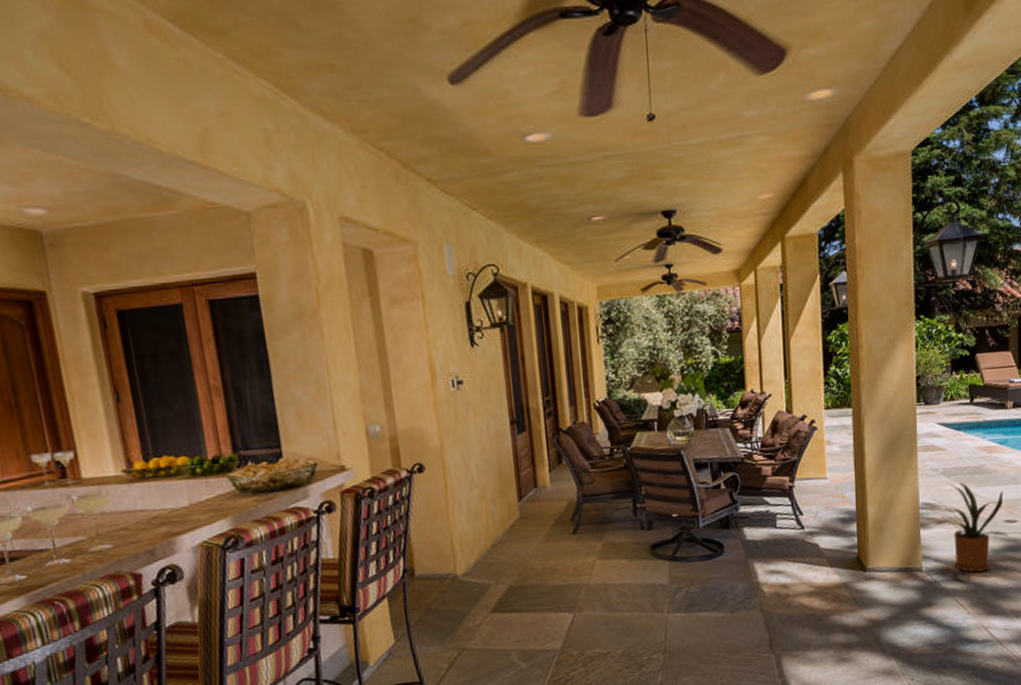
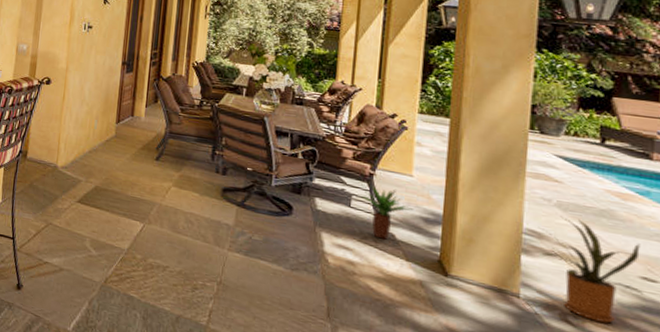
potted plant: none [784,496,832,553] -> present [360,183,414,240]

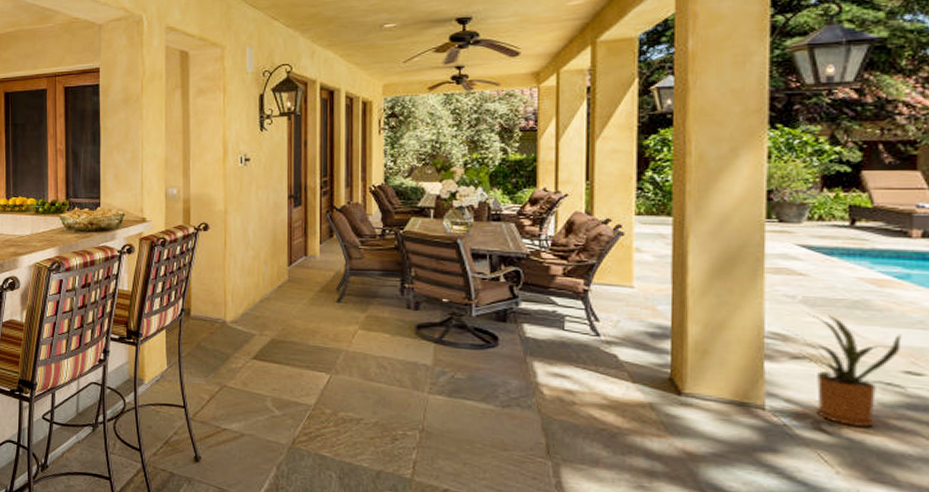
potted plant: present [360,183,414,240] -> none [575,301,638,362]

